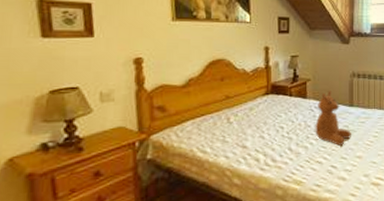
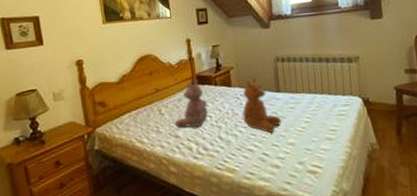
stuffed animal: none [243,88,280,138] -> present [174,79,208,128]

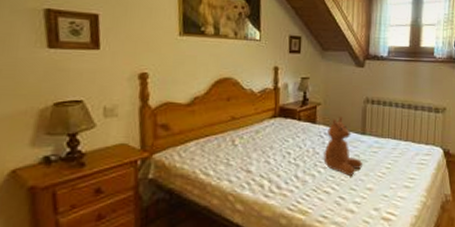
stuffed animal: present [174,79,208,128] -> none [247,111,287,162]

